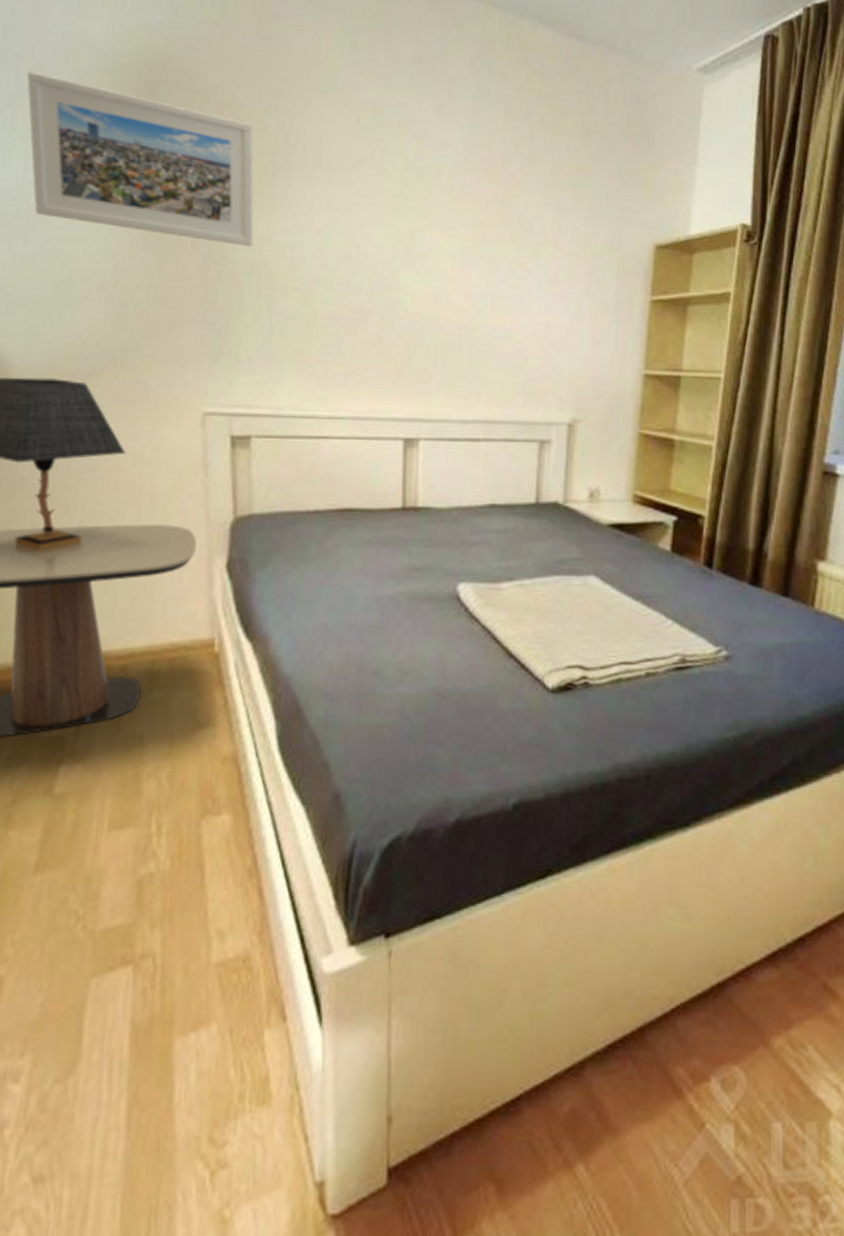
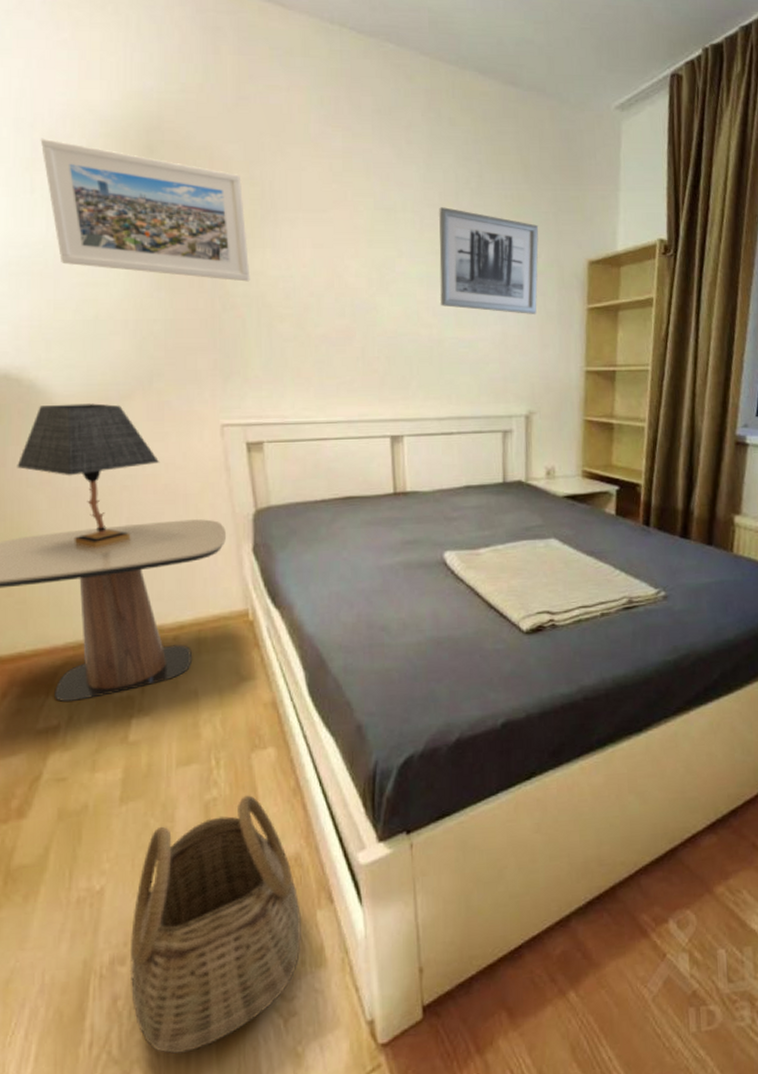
basket: none [22,873,244,1207] -> present [129,795,301,1054]
wall art: none [476,173,598,304] -> present [439,207,539,314]

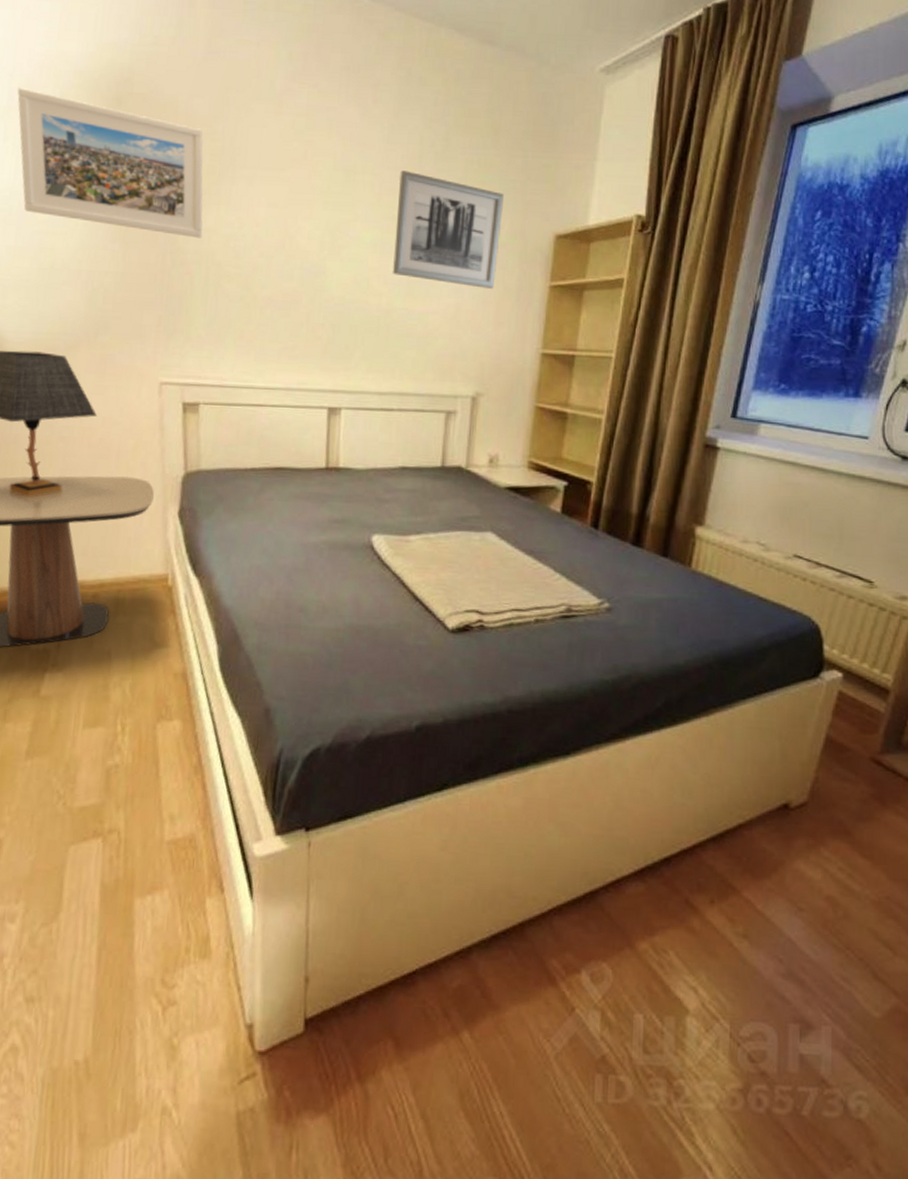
basket: present [129,795,301,1054] -> none [17,766,190,1024]

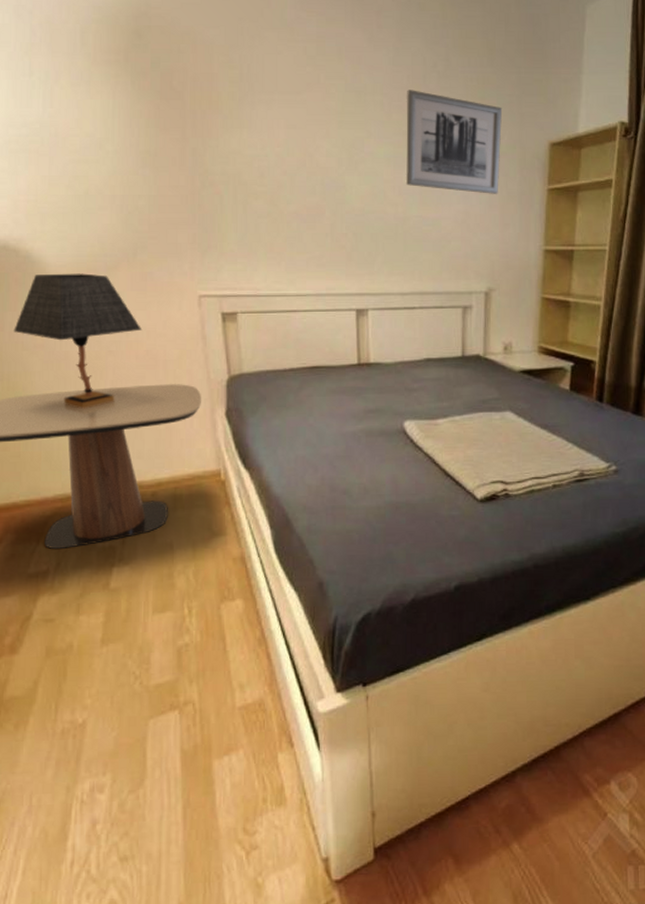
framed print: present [17,87,204,239] -> none [38,24,228,161]

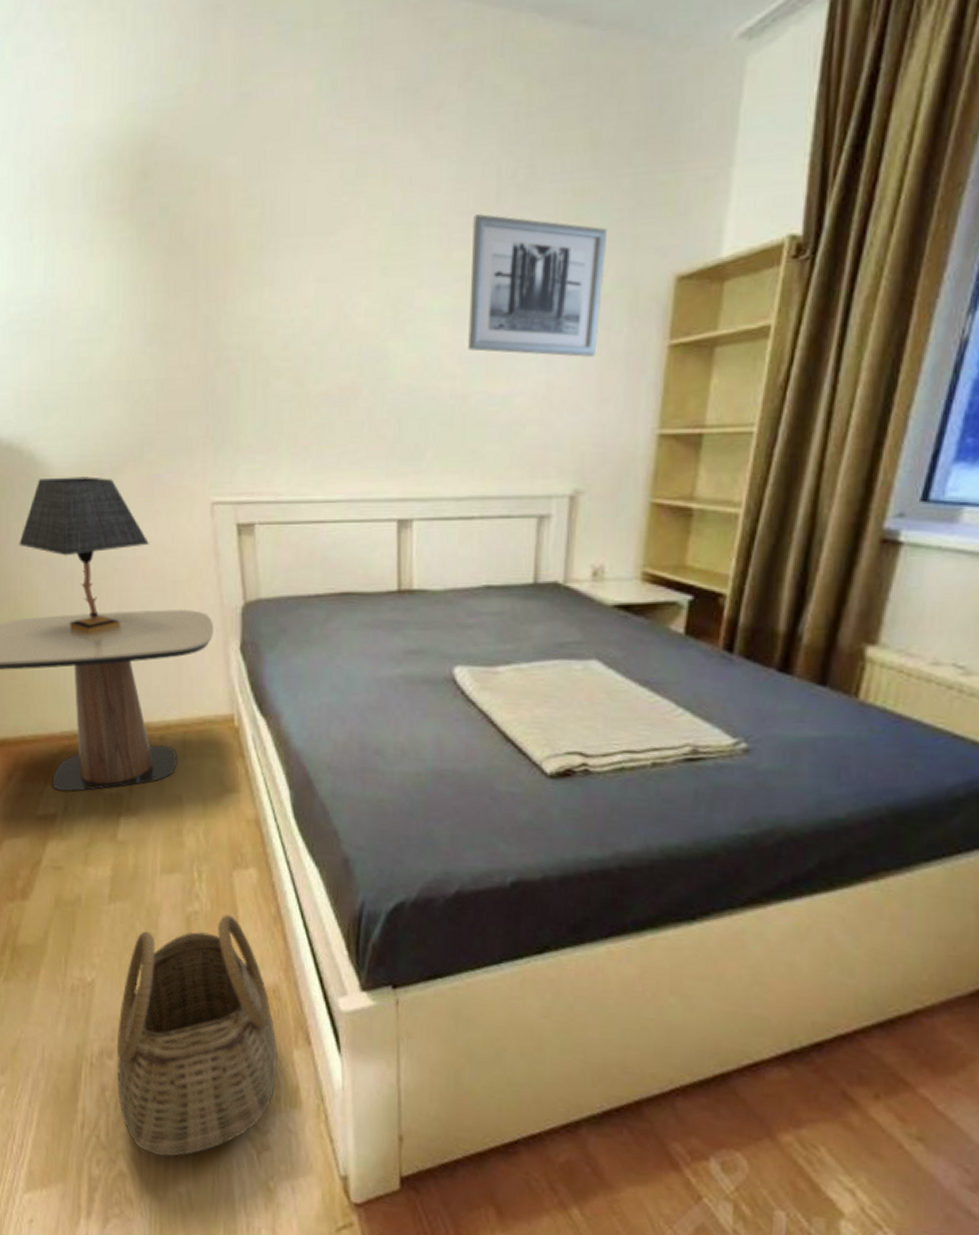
basket: none [107,643,263,877] -> present [116,914,277,1157]

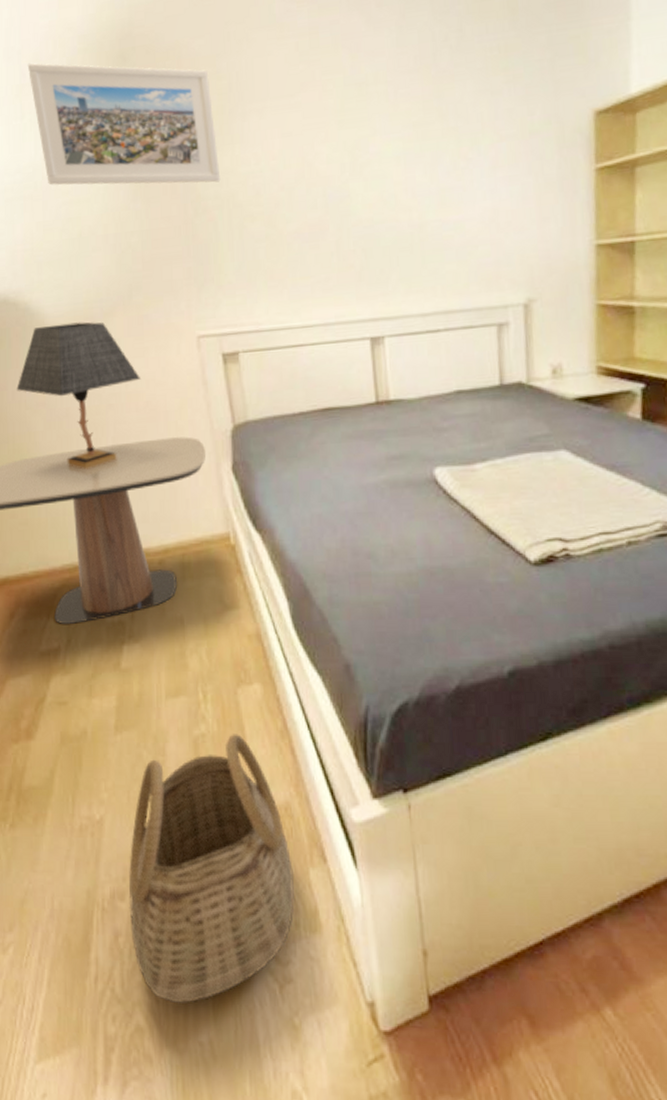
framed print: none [38,173,246,330] -> present [27,63,221,186]
wall art: present [468,214,608,357] -> none [415,71,533,186]

